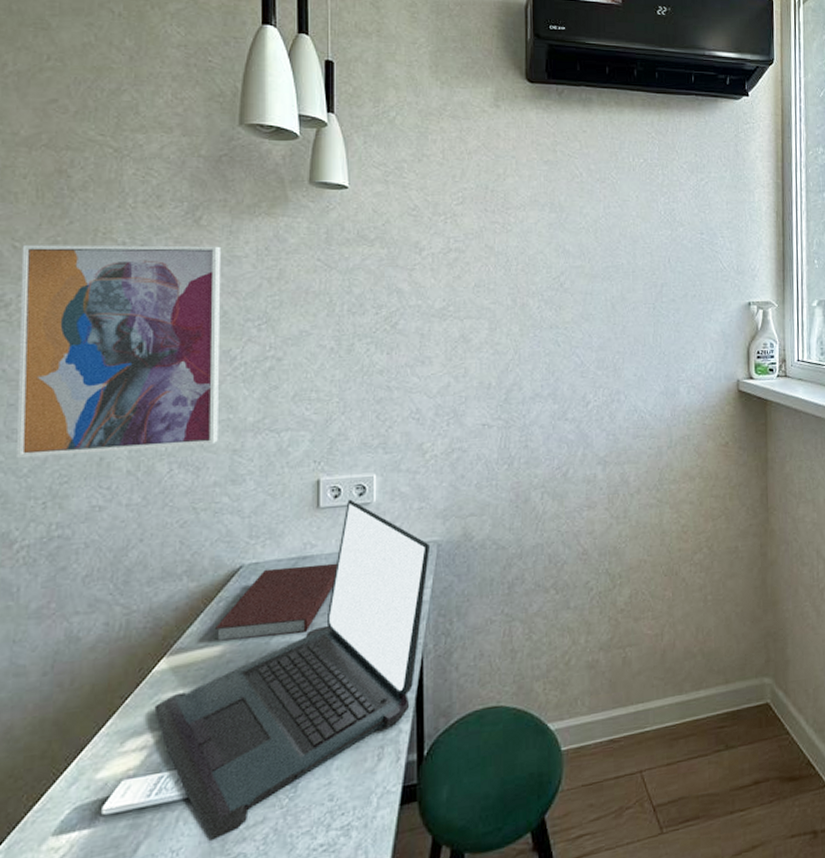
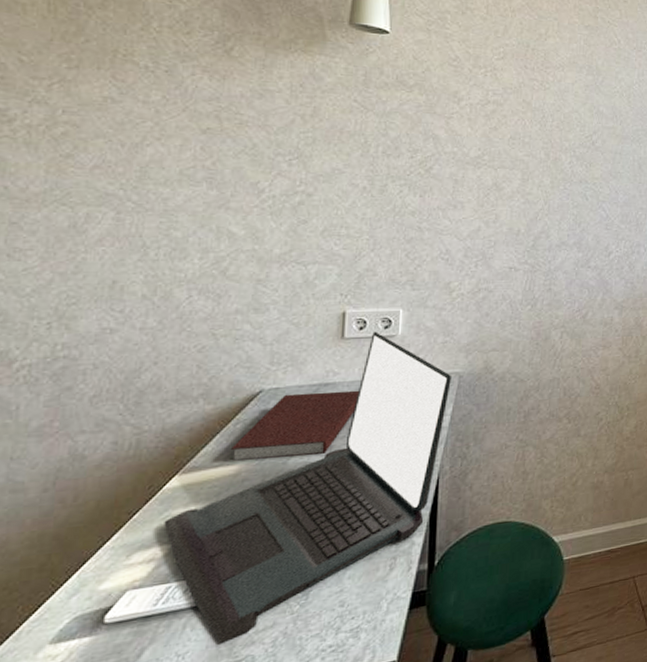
wall art: present [17,245,222,458] -> none [19,60,254,277]

